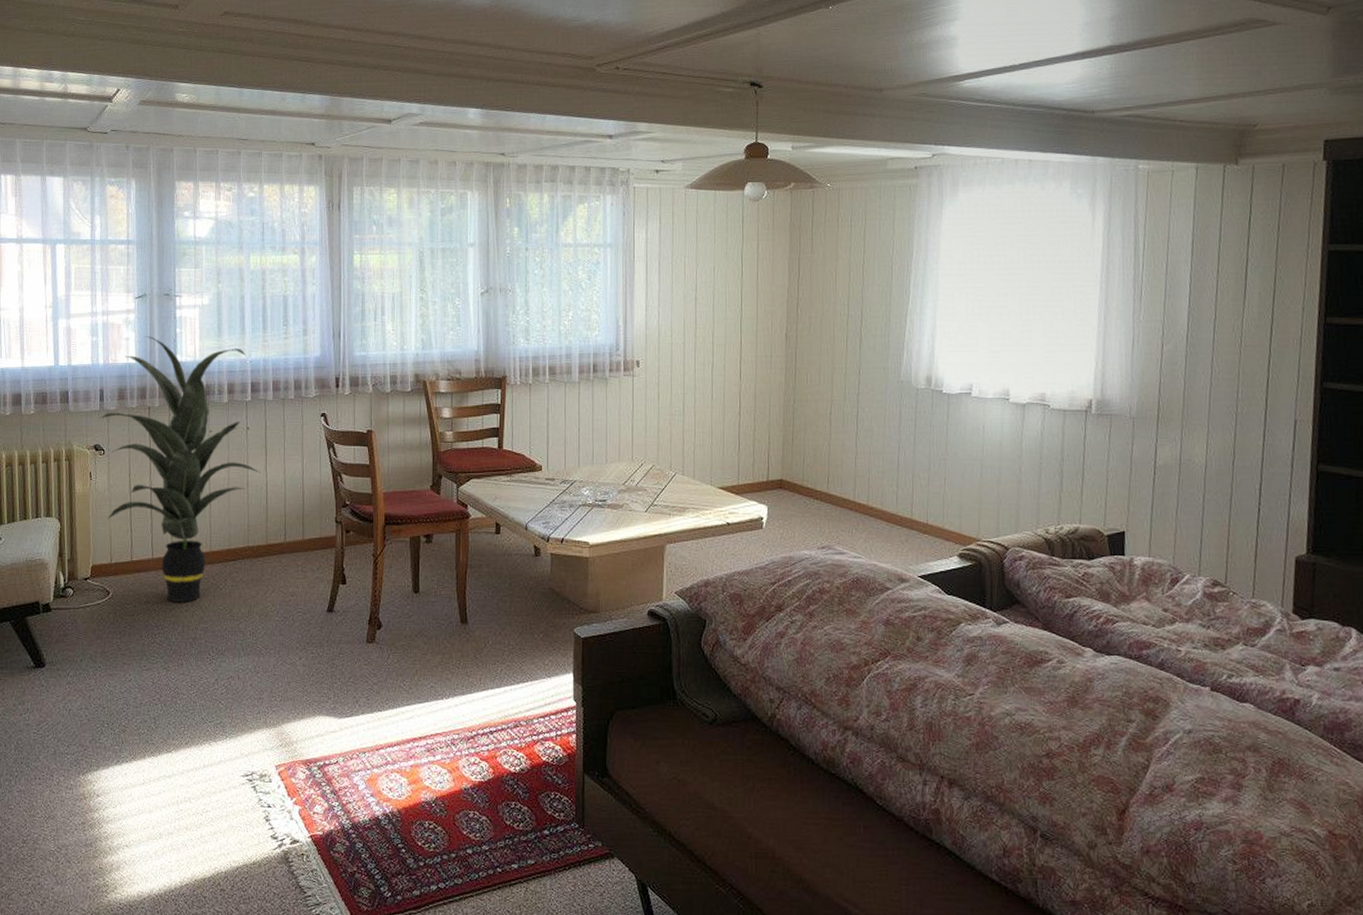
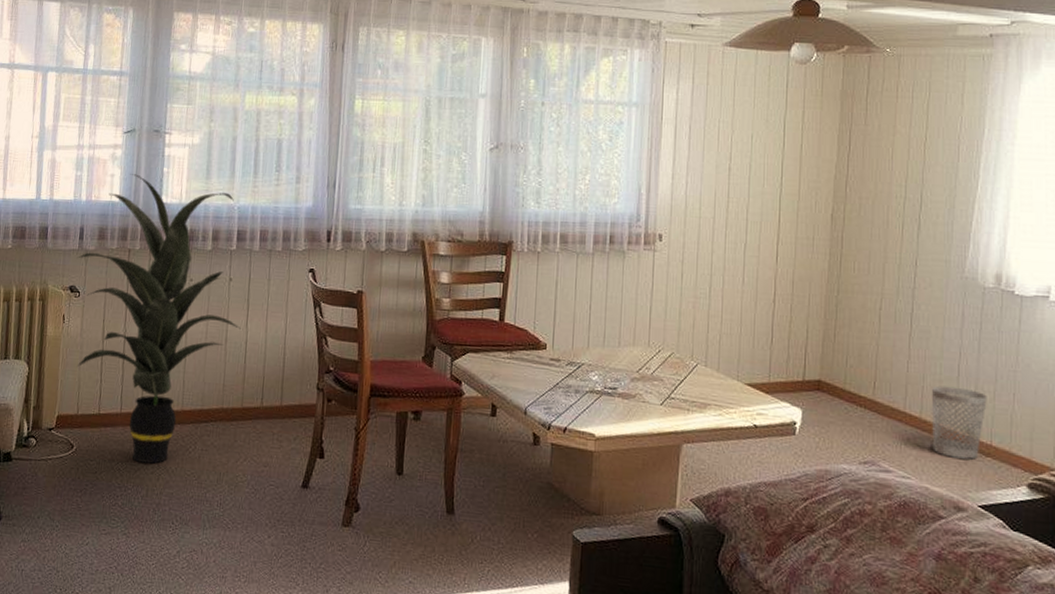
wastebasket: none [877,476,923,537] -> present [932,385,987,460]

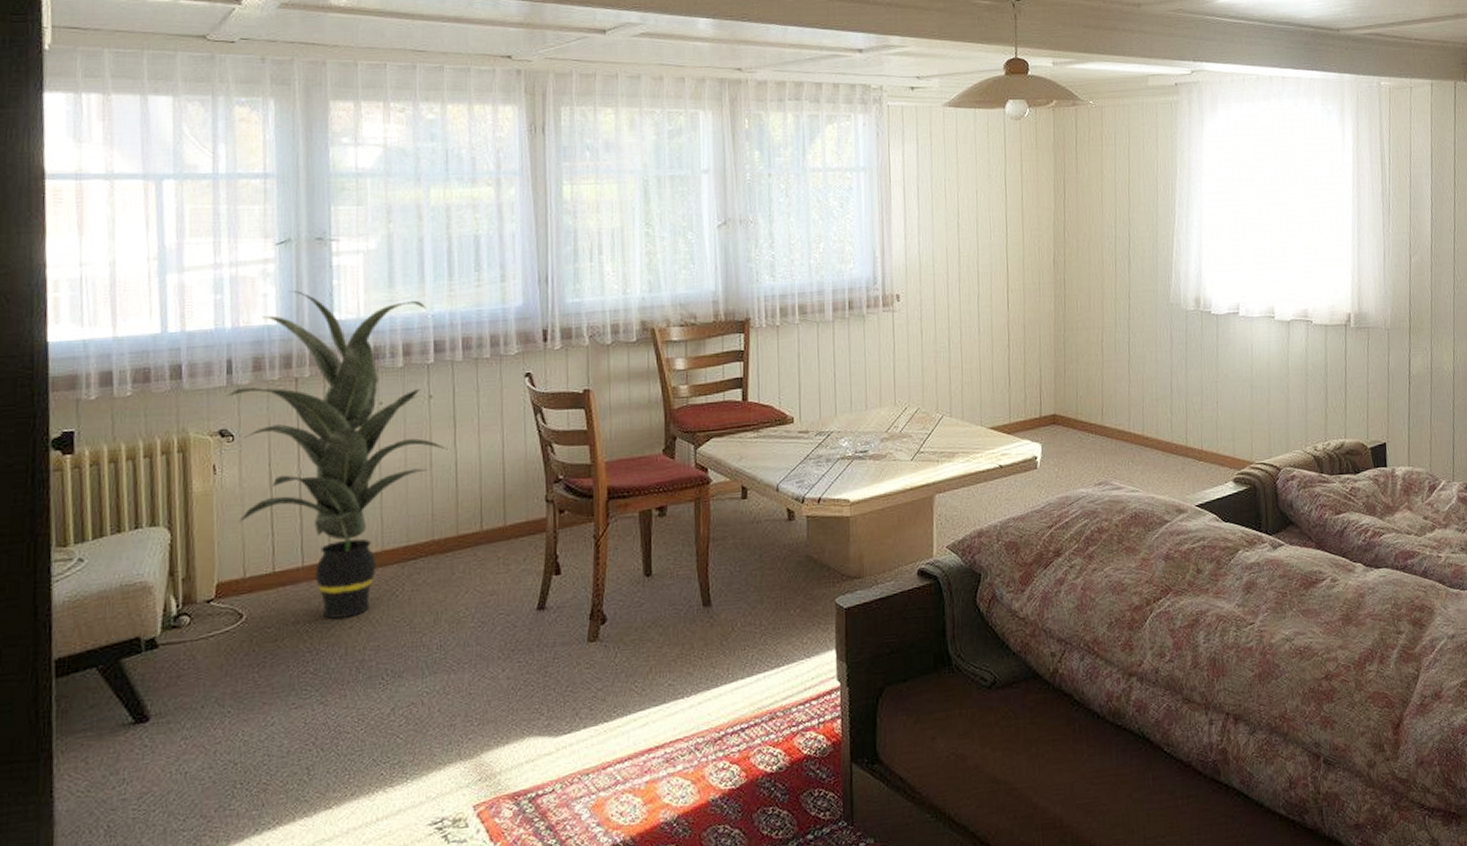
wastebasket: present [932,385,987,460] -> none [1151,402,1196,467]

